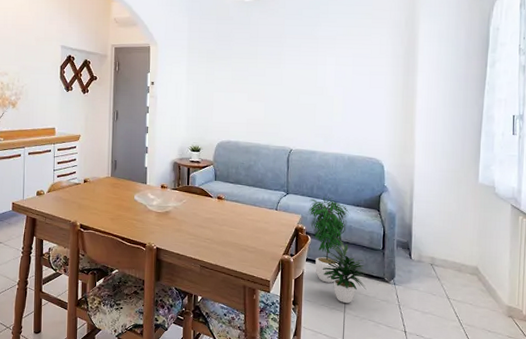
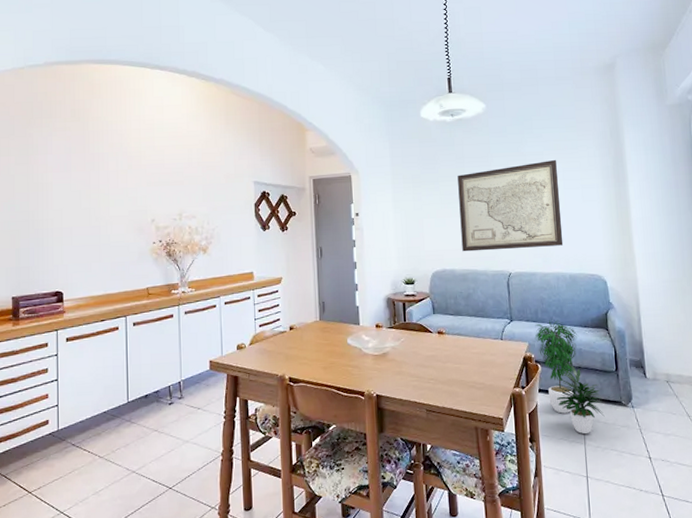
wall art: none [248,45,348,128] -> present [458,159,563,252]

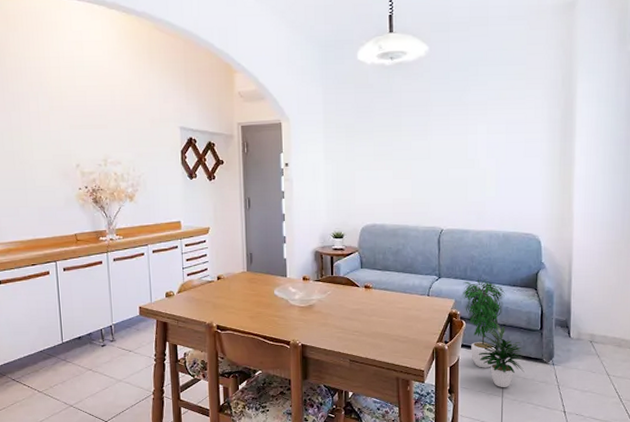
wall art: present [458,159,563,252] -> none [394,110,501,207]

